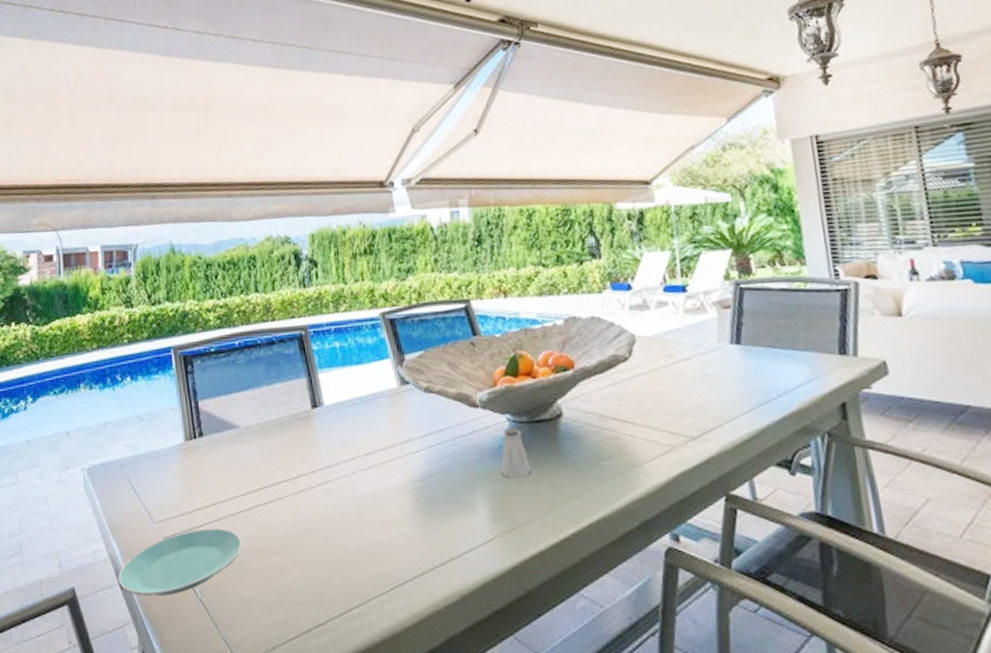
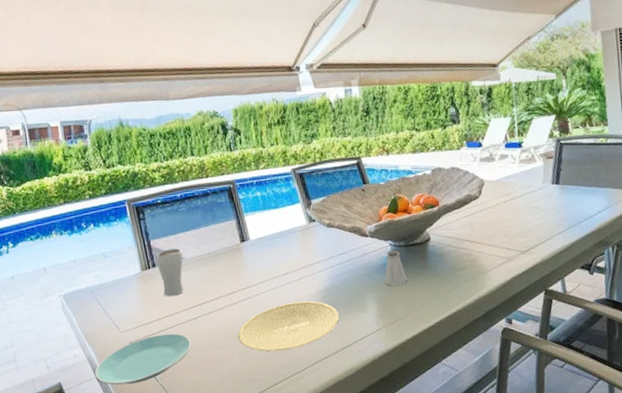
drinking glass: none [204,412,238,478] -> present [156,248,184,297]
plate: none [303,492,439,562] -> present [238,301,340,352]

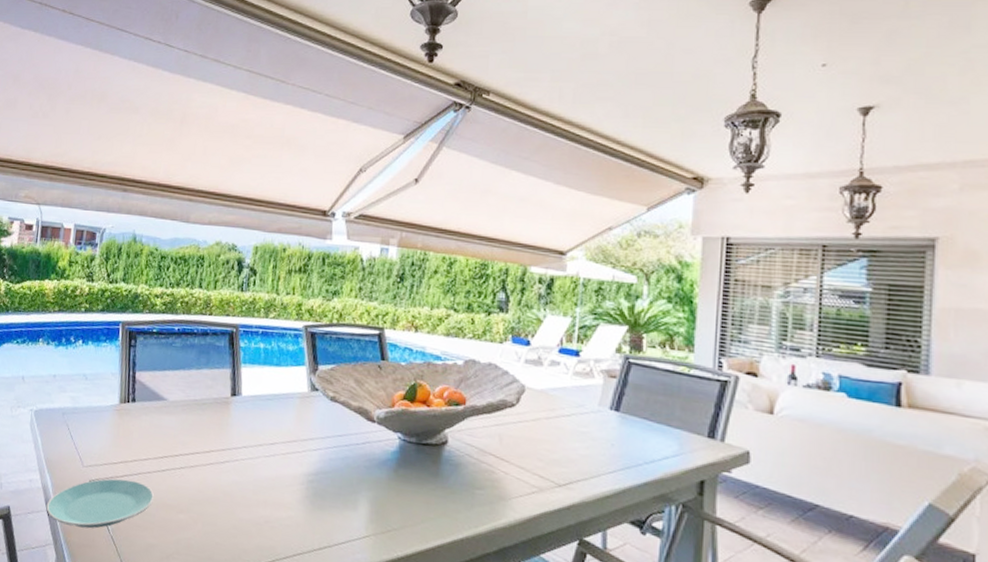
drinking glass: present [156,248,184,297] -> none [137,385,167,440]
plate: present [238,301,340,352] -> none [205,478,324,534]
saltshaker: present [385,250,408,286] -> none [384,444,412,490]

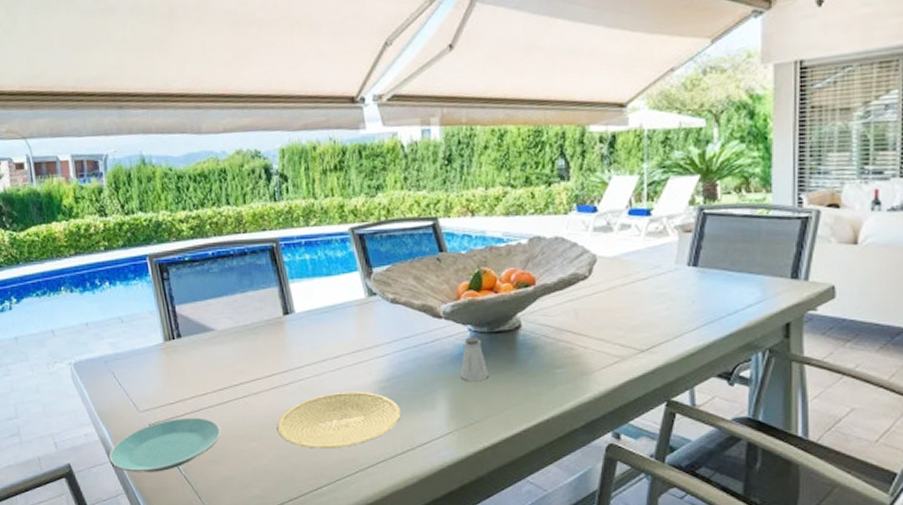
plate: none [205,478,324,534] -> present [276,391,402,449]
saltshaker: none [384,444,412,490] -> present [460,337,489,382]

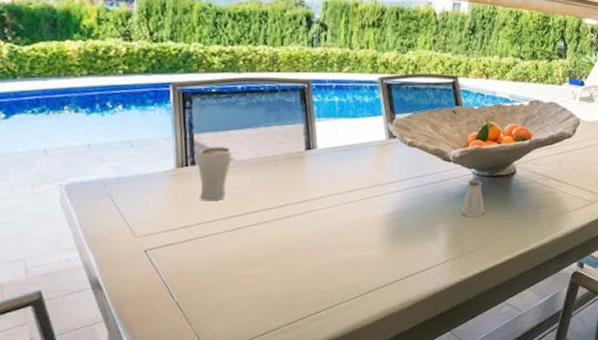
plate: present [108,417,222,472] -> none [91,244,225,299]
drinking glass: none [181,317,214,374] -> present [197,146,232,201]
plate: present [276,391,402,449] -> none [283,222,405,275]

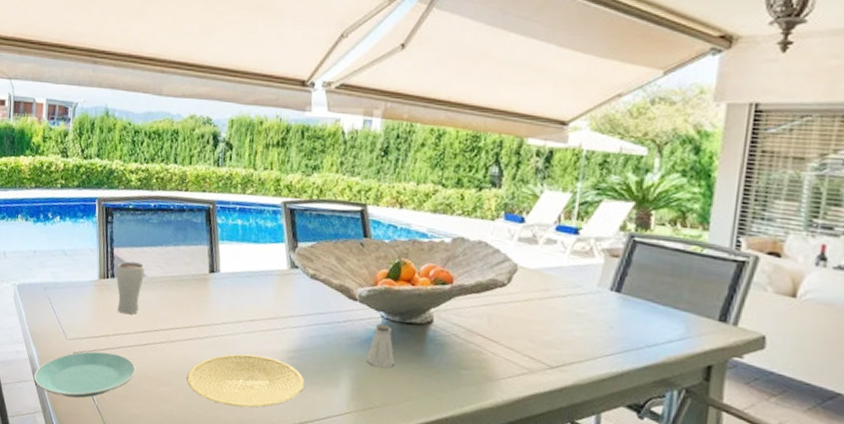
plate: none [91,244,225,299] -> present [33,351,137,398]
plate: none [283,222,405,275] -> present [187,354,305,408]

